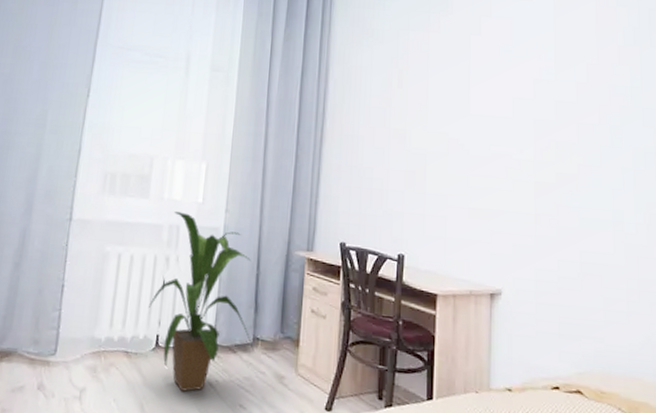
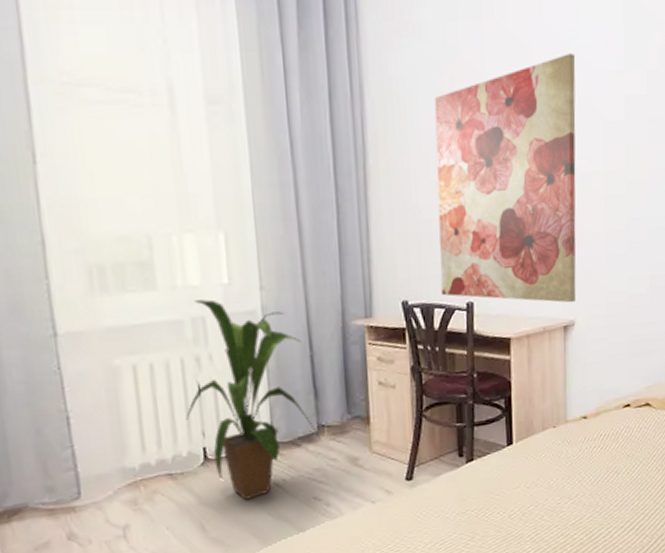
wall art: none [376,63,510,273] -> present [434,54,577,303]

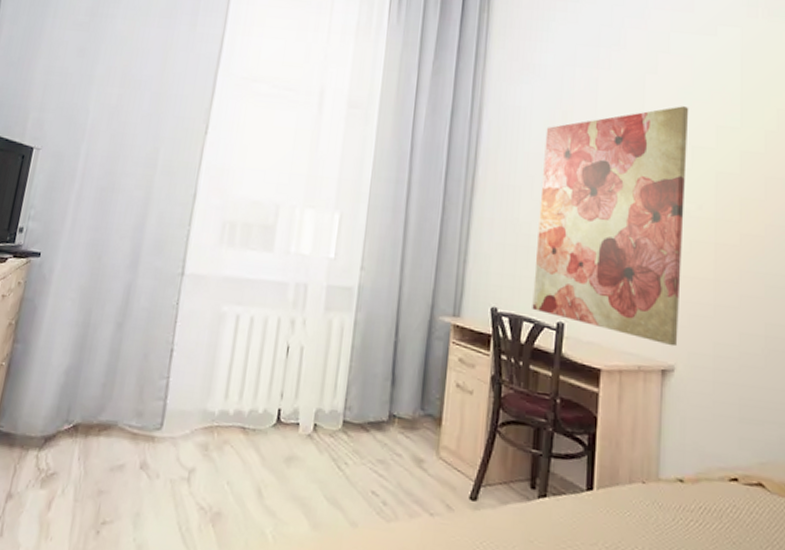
house plant: present [186,299,320,500] -> none [270,268,389,475]

